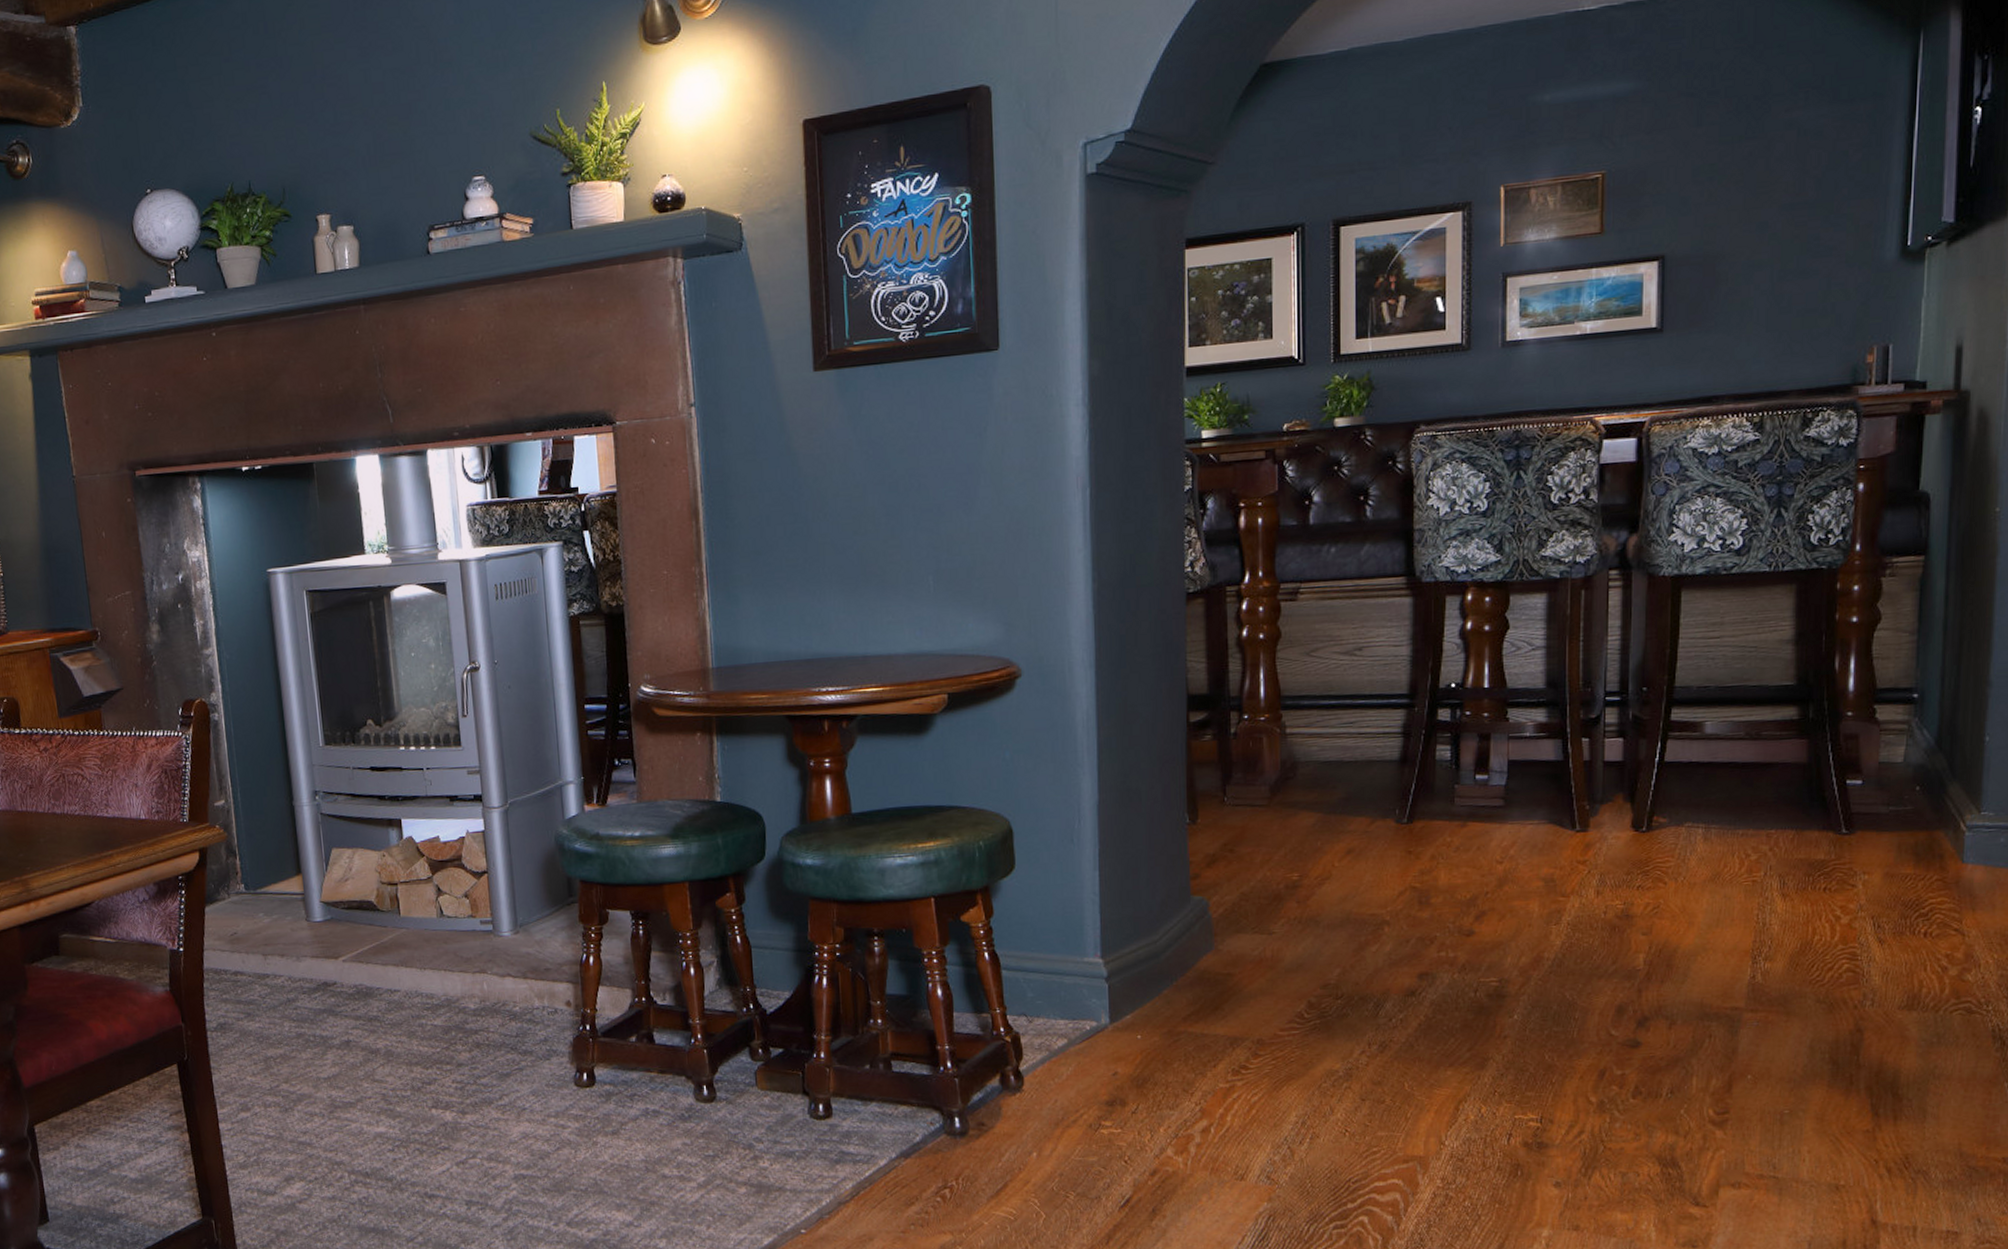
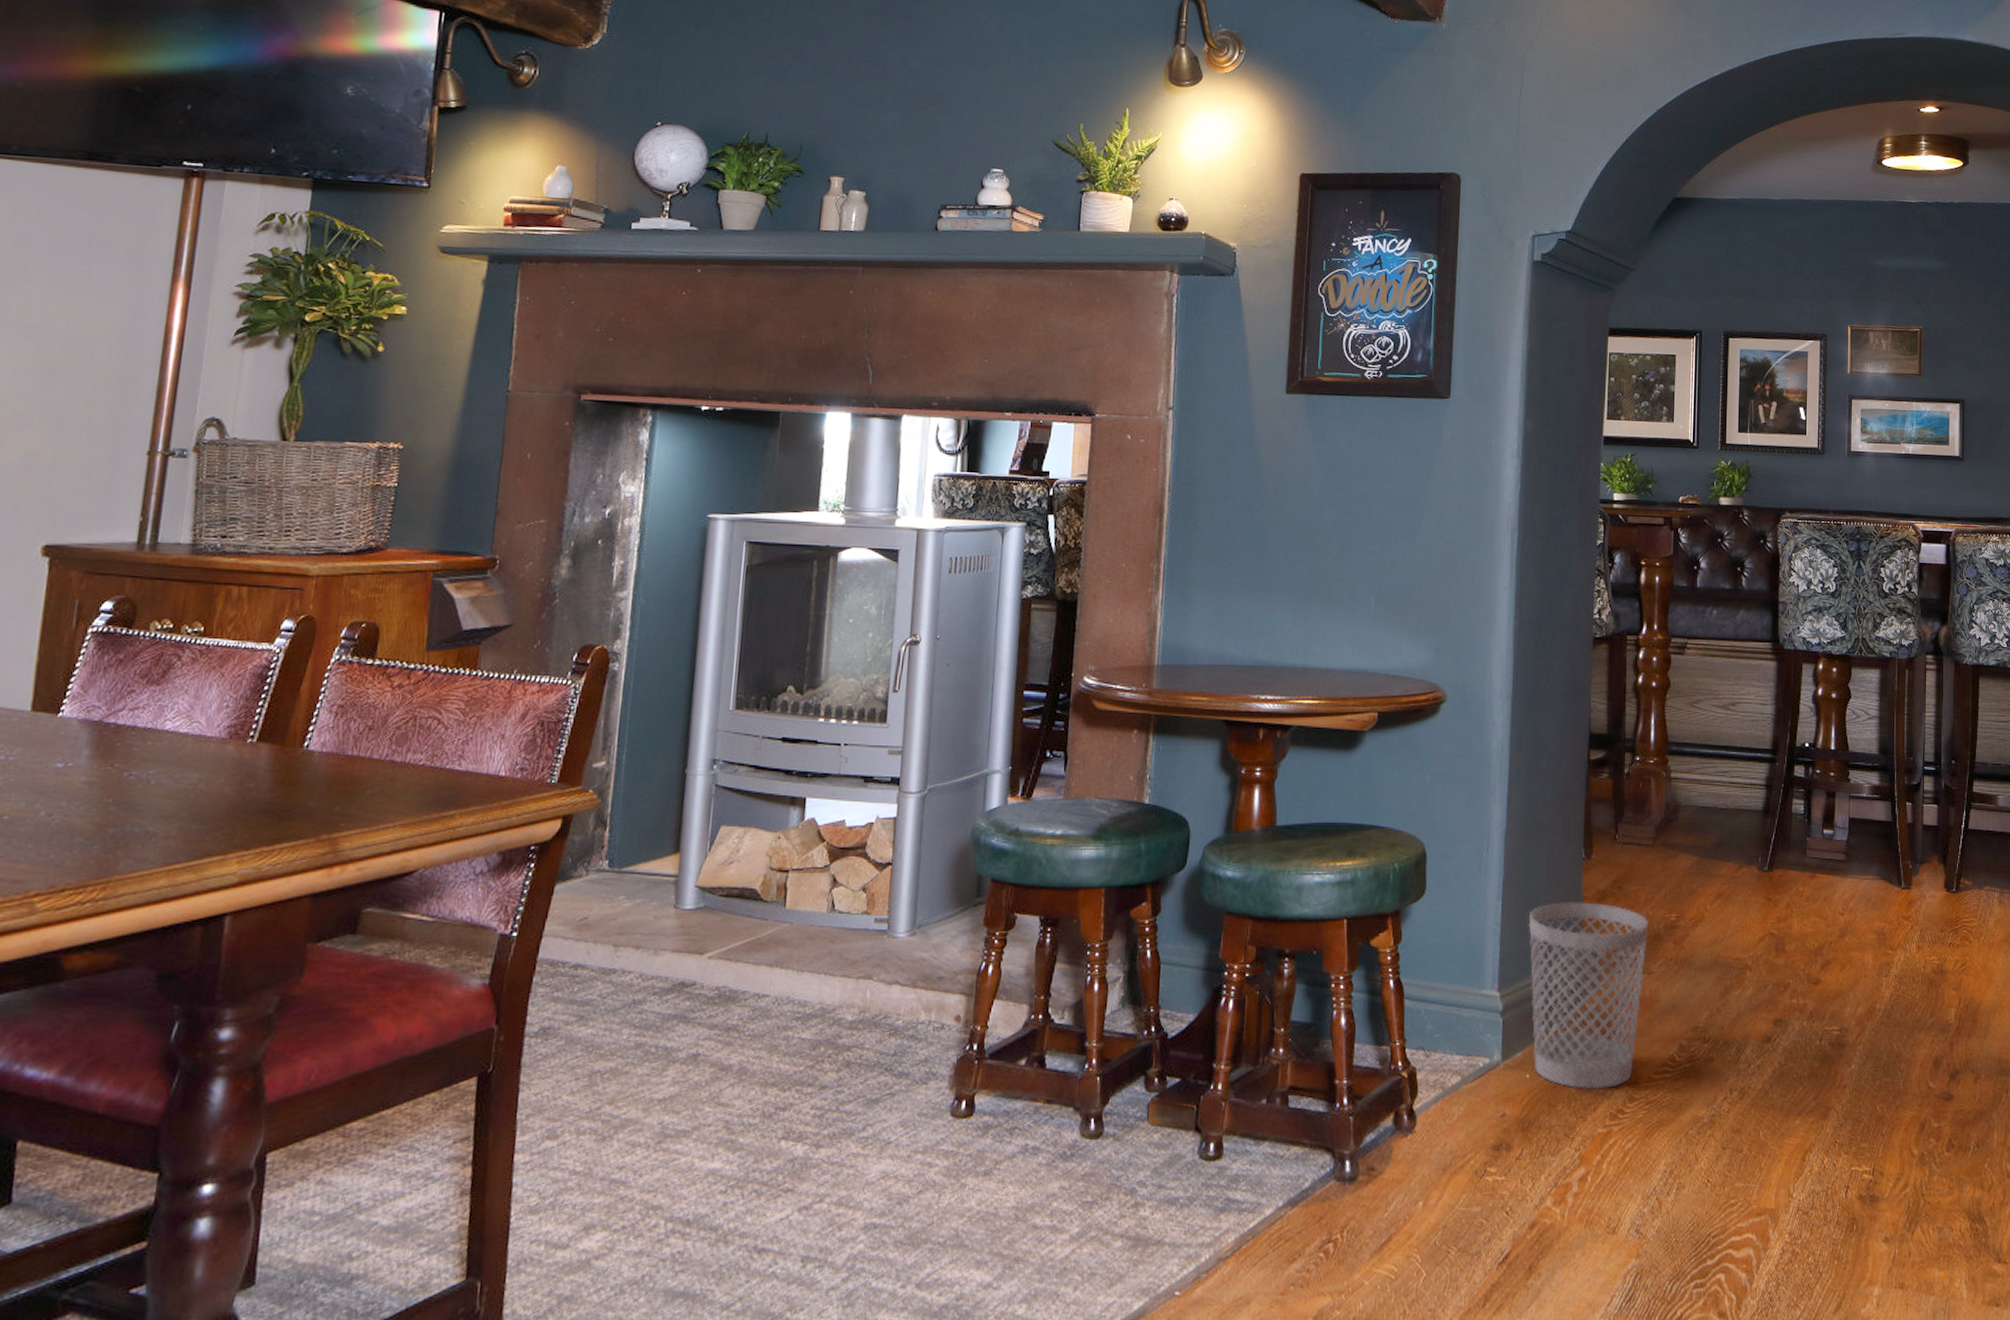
wastebasket: none [1130,866,1267,1048] -> present [1528,902,1649,1090]

